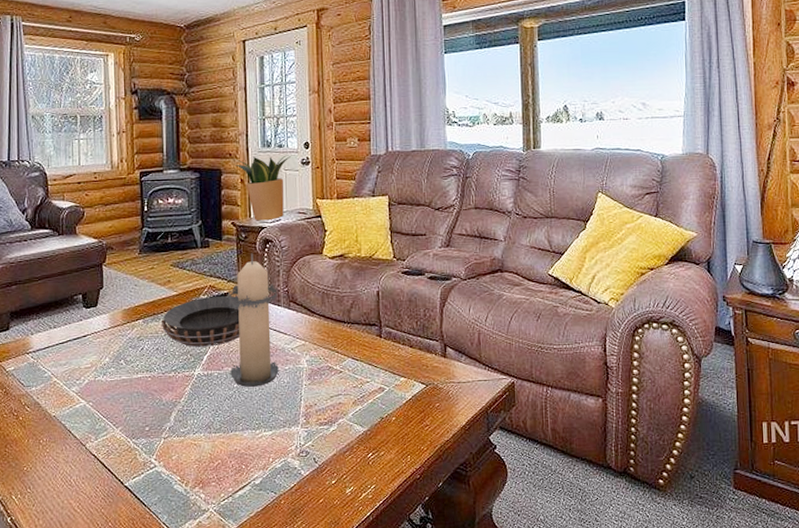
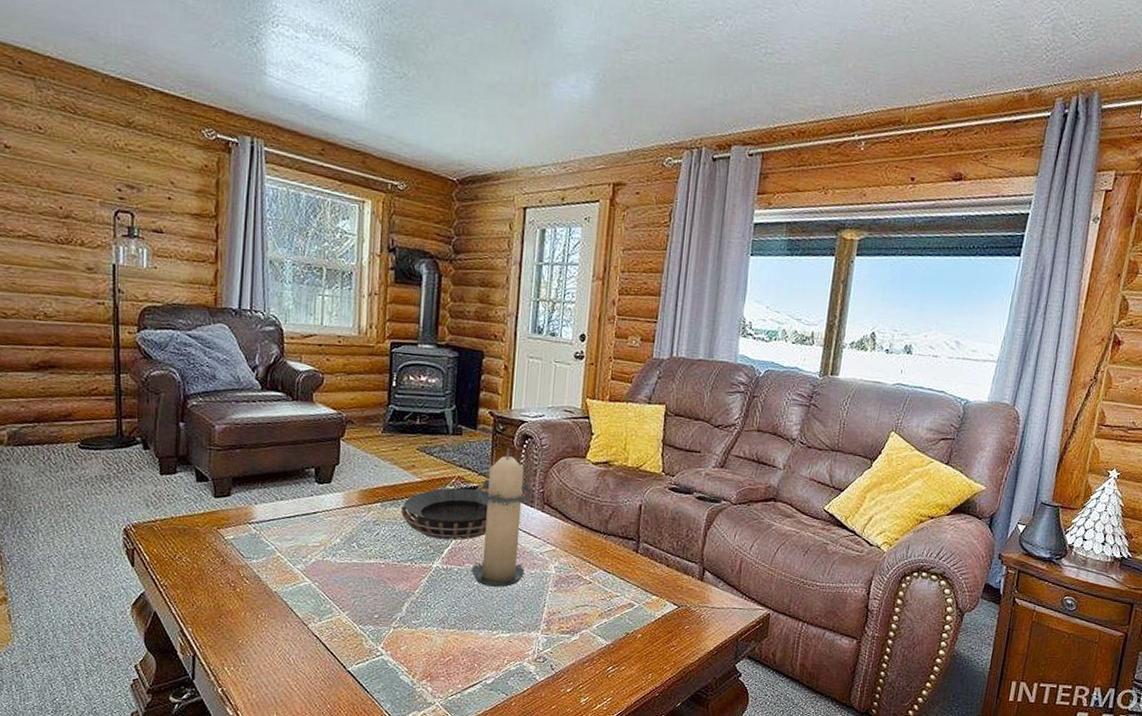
potted plant: present [231,155,292,221] -> none [496,340,565,415]

